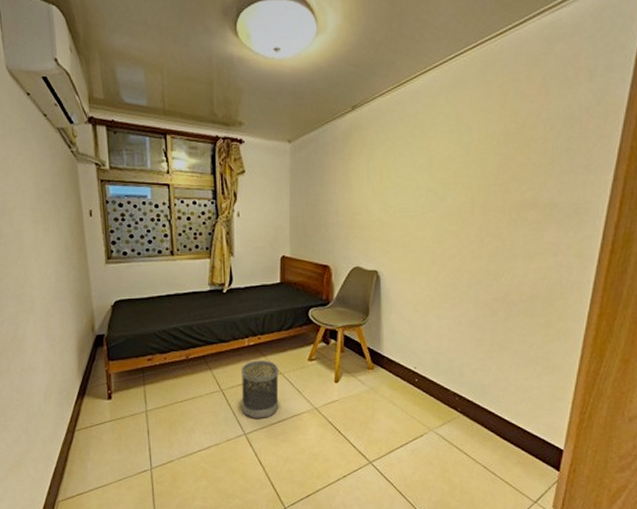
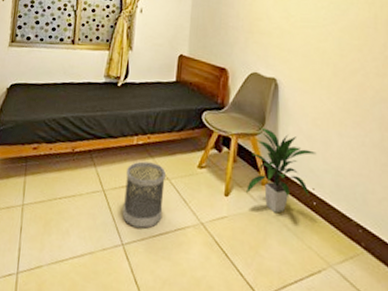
indoor plant: none [354,318,418,392] -> present [246,127,317,214]

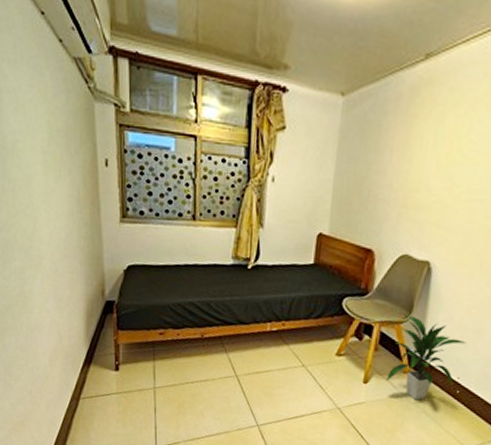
wastebasket: present [122,161,166,229] -> none [256,348,302,412]

